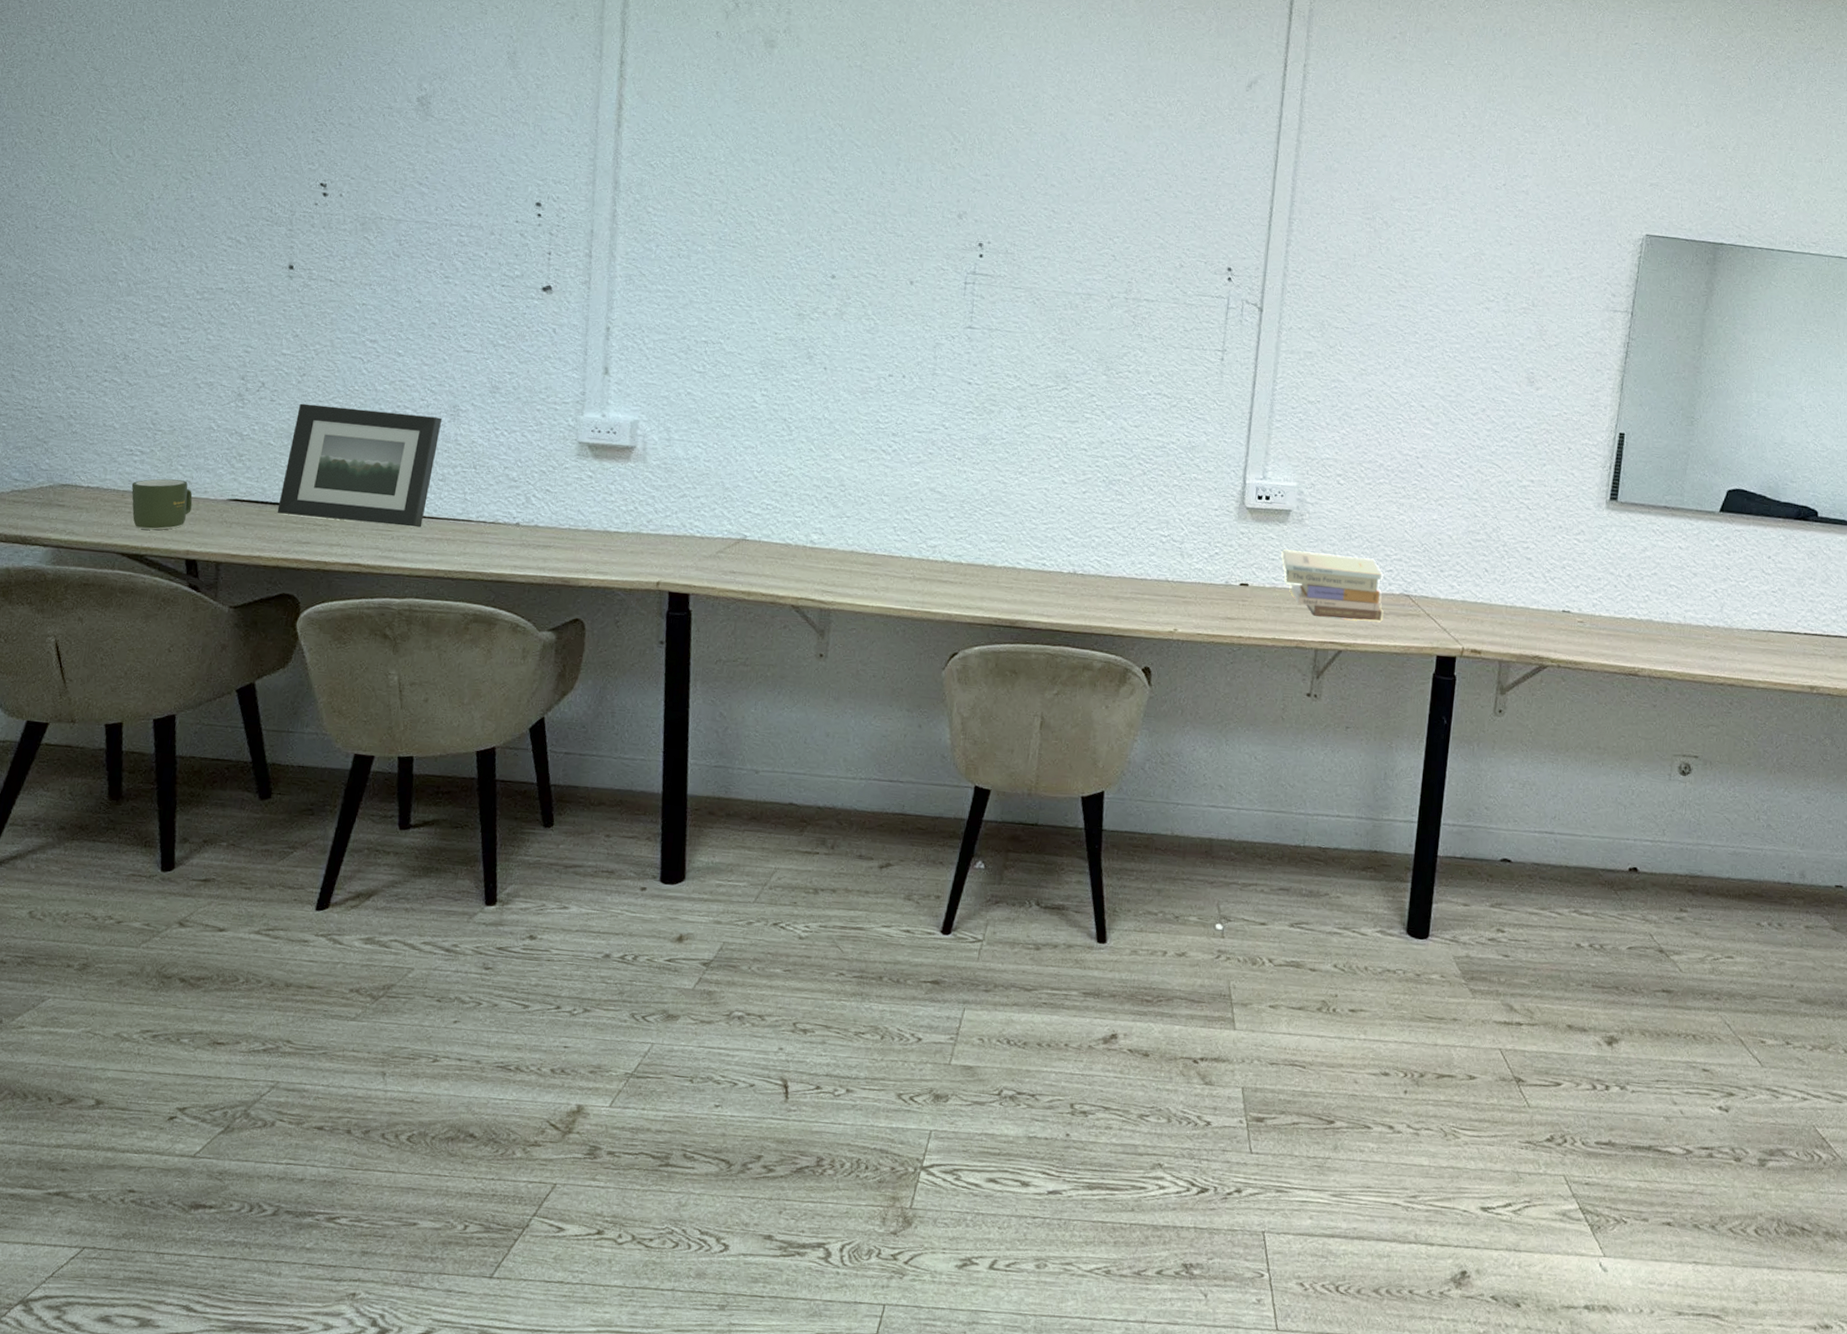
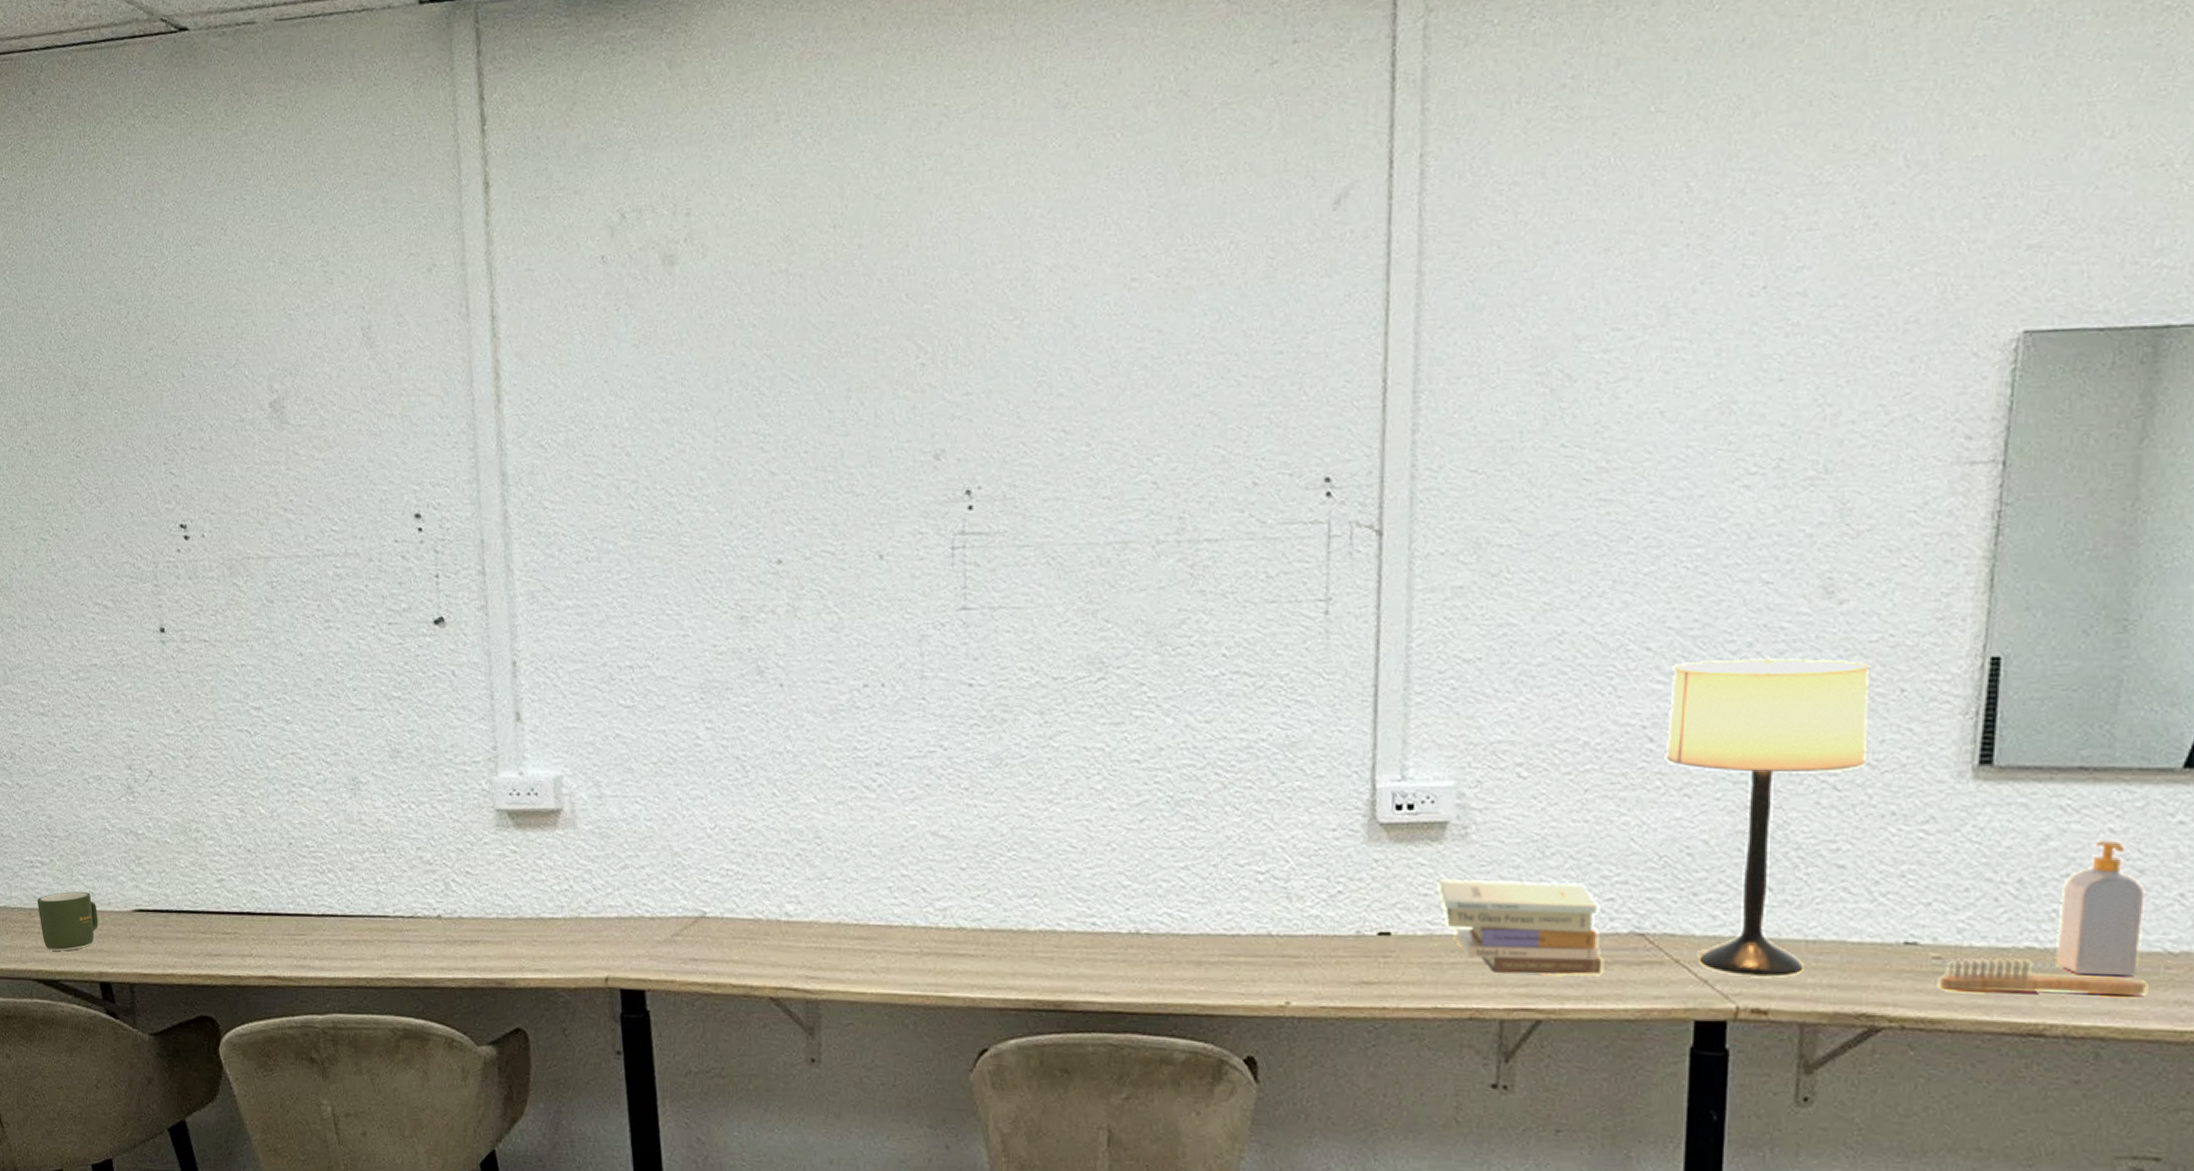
picture frame: present [277,403,442,528] -> none [183,791,341,929]
table lamp: none [1430,418,1551,629] -> present [1666,659,1869,977]
wire brush: none [1581,624,1695,652] -> present [1939,959,2146,995]
soap bottle: none [1646,553,1696,640] -> present [2056,841,2145,977]

